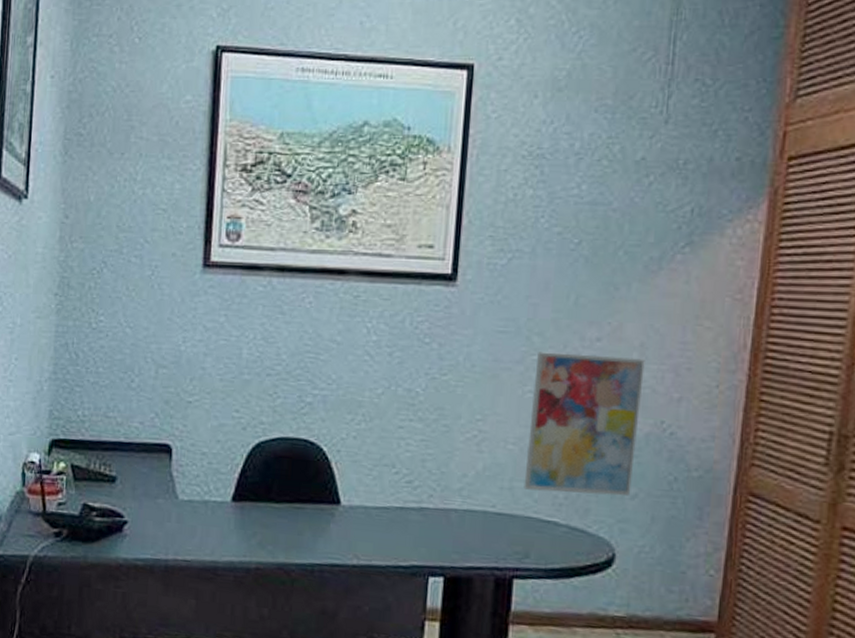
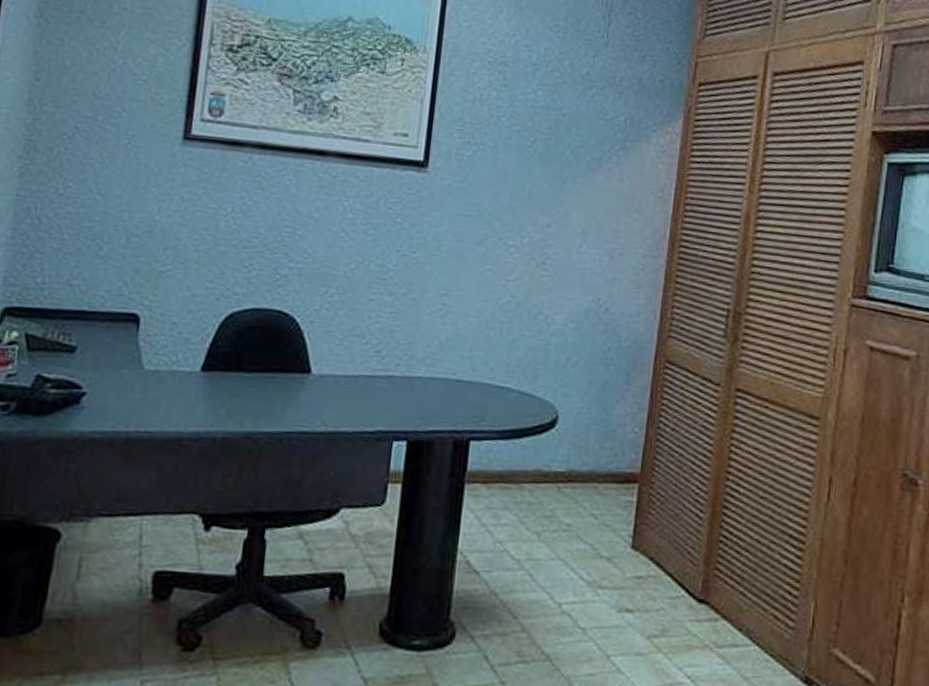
wall art: present [524,351,645,497] -> none [481,234,586,364]

